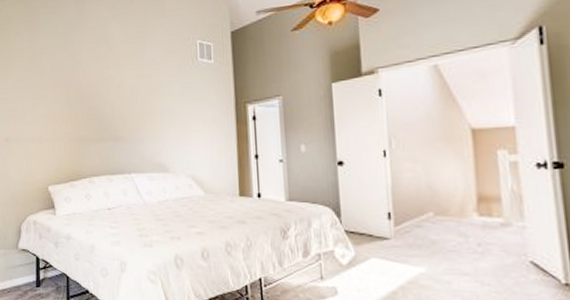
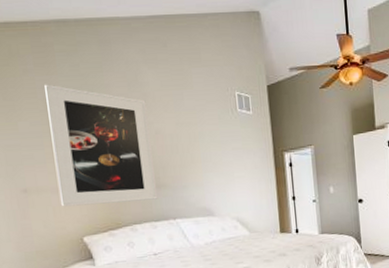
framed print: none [30,43,116,156] -> present [44,84,158,207]

